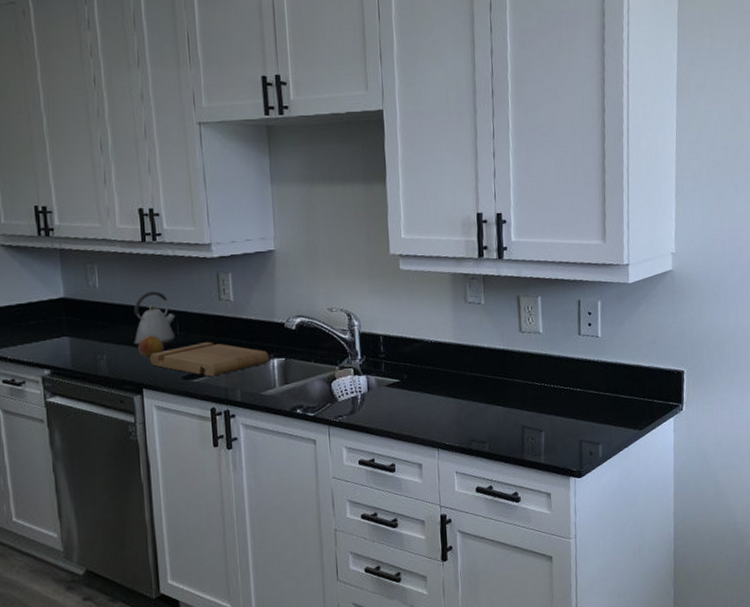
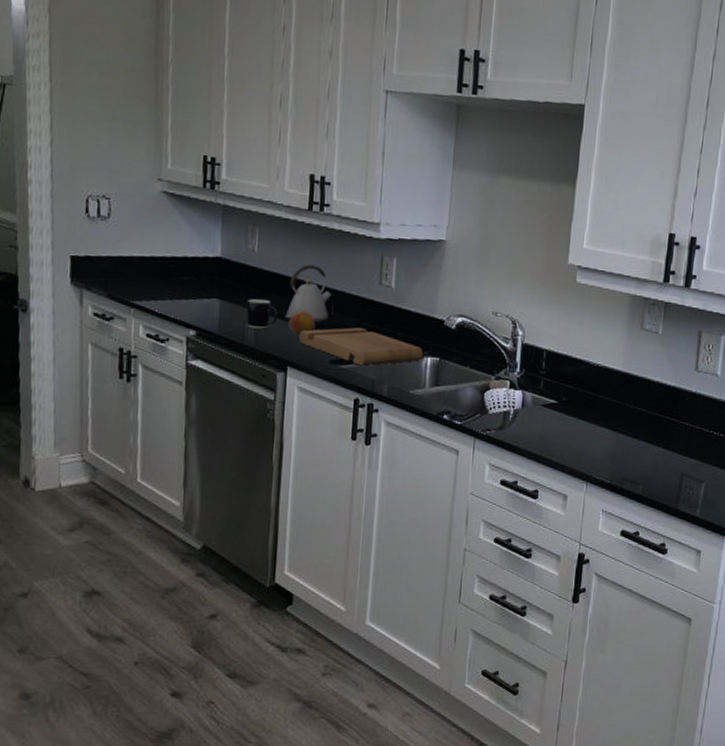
mug: none [95,330,127,359] -> present [246,298,278,330]

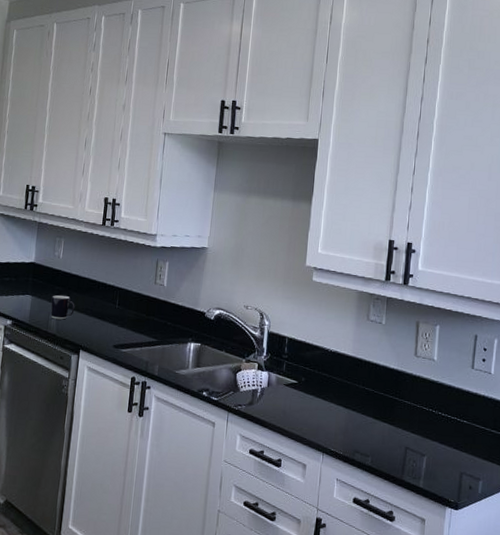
kettle: present [285,264,333,329] -> none [80,268,118,319]
fruit: present [289,310,316,335] -> none [83,304,104,325]
cutting board: present [298,327,424,366] -> none [90,318,188,350]

